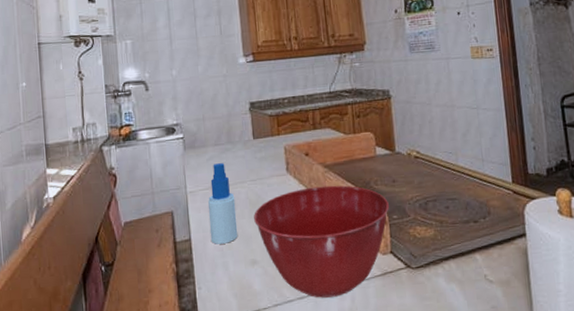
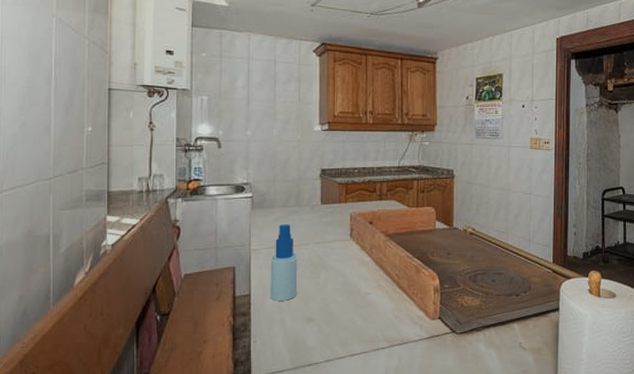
mixing bowl: present [254,185,390,298] -> none [314,253,443,356]

